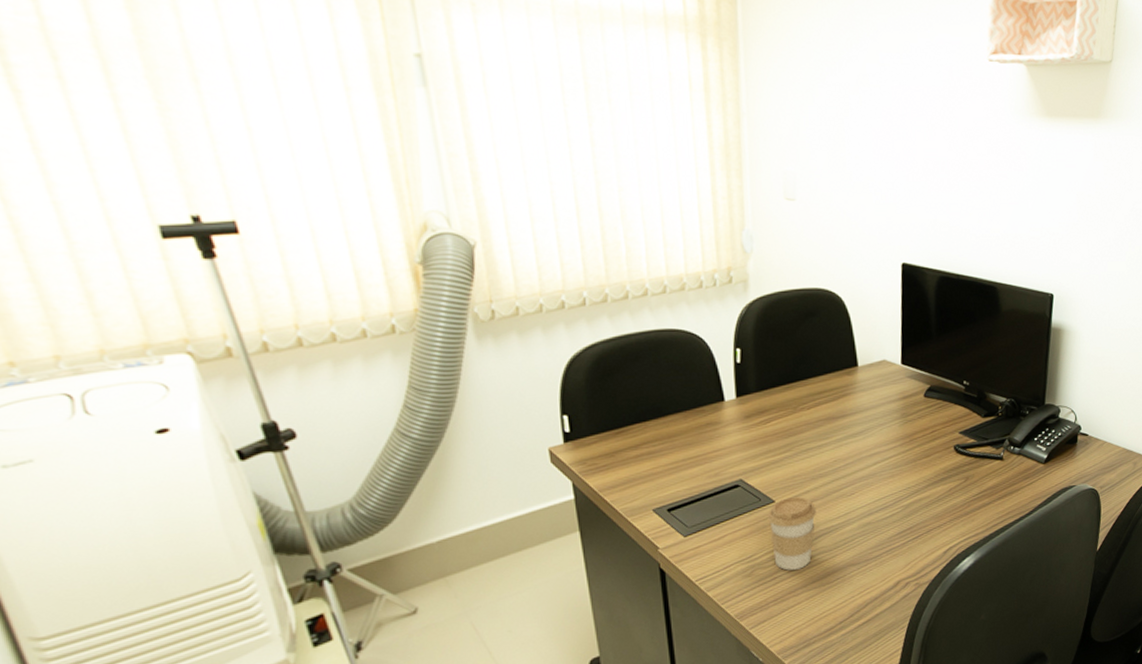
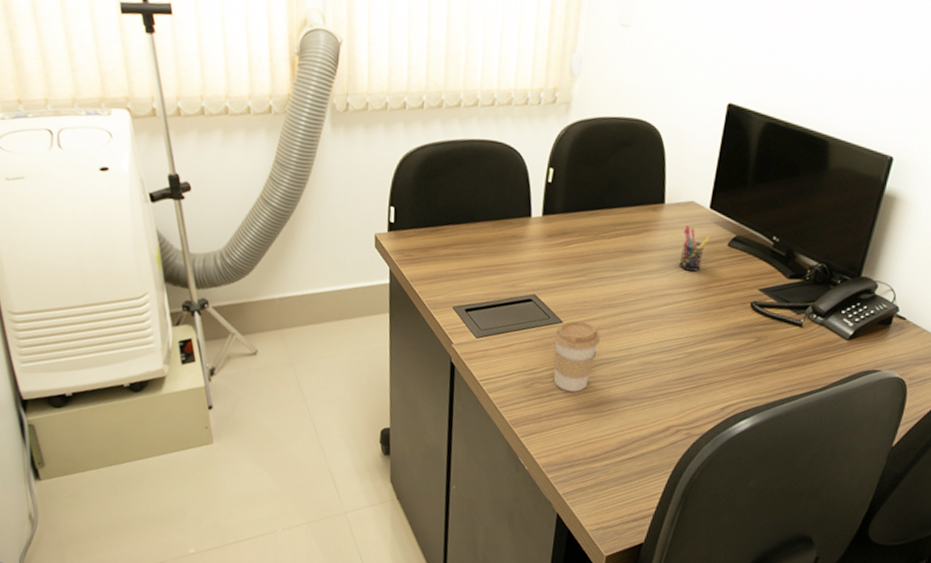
pen holder: none [881,384,906,427] -> present [679,226,710,272]

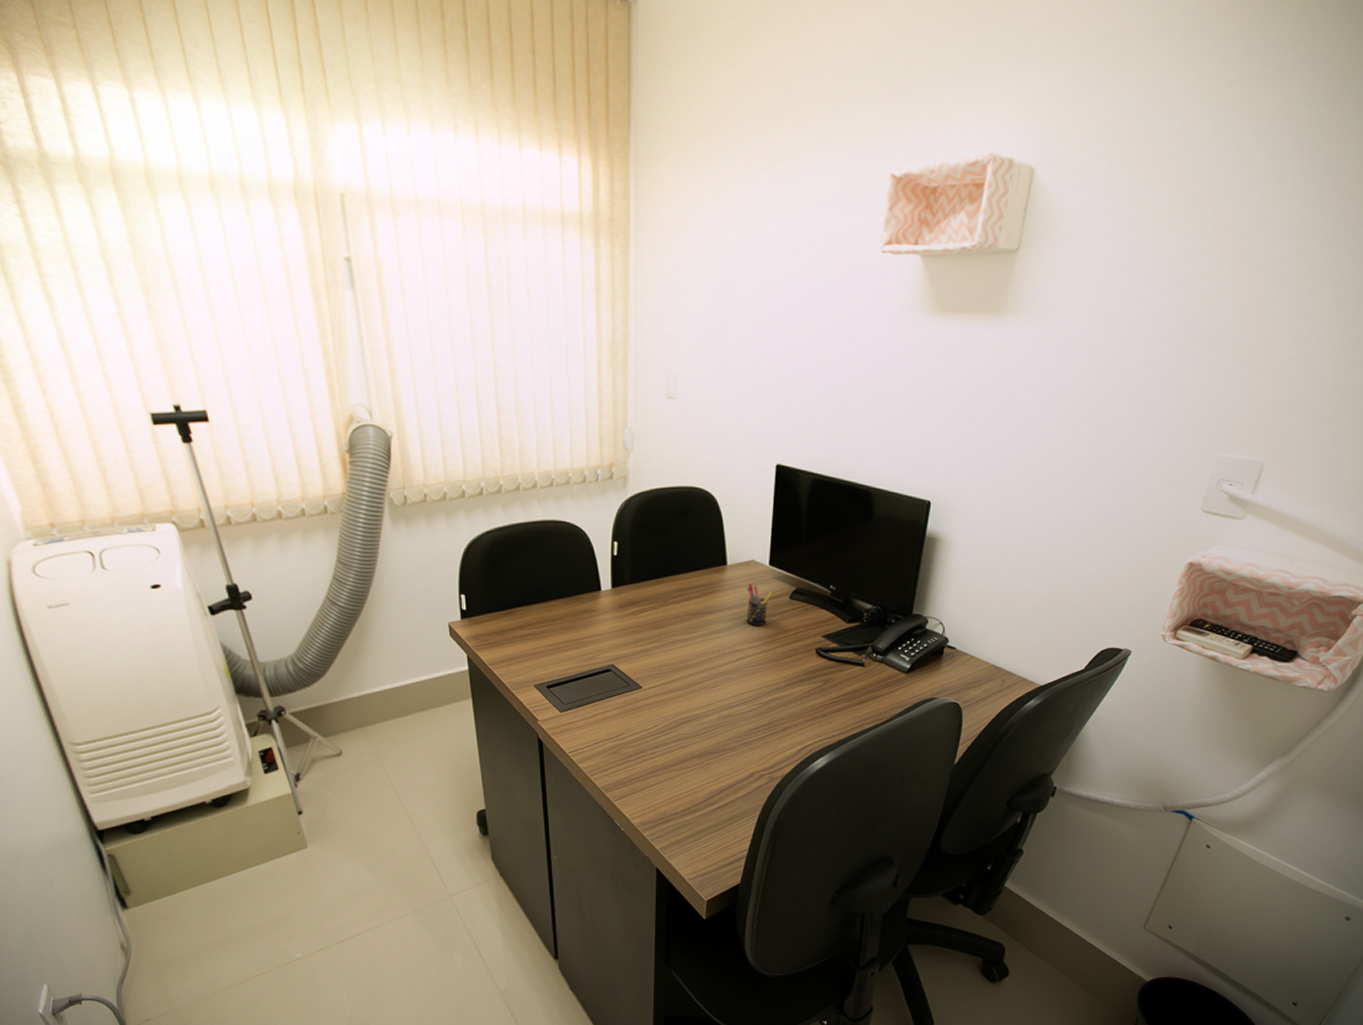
coffee cup: present [553,321,600,392] -> none [635,685,679,752]

